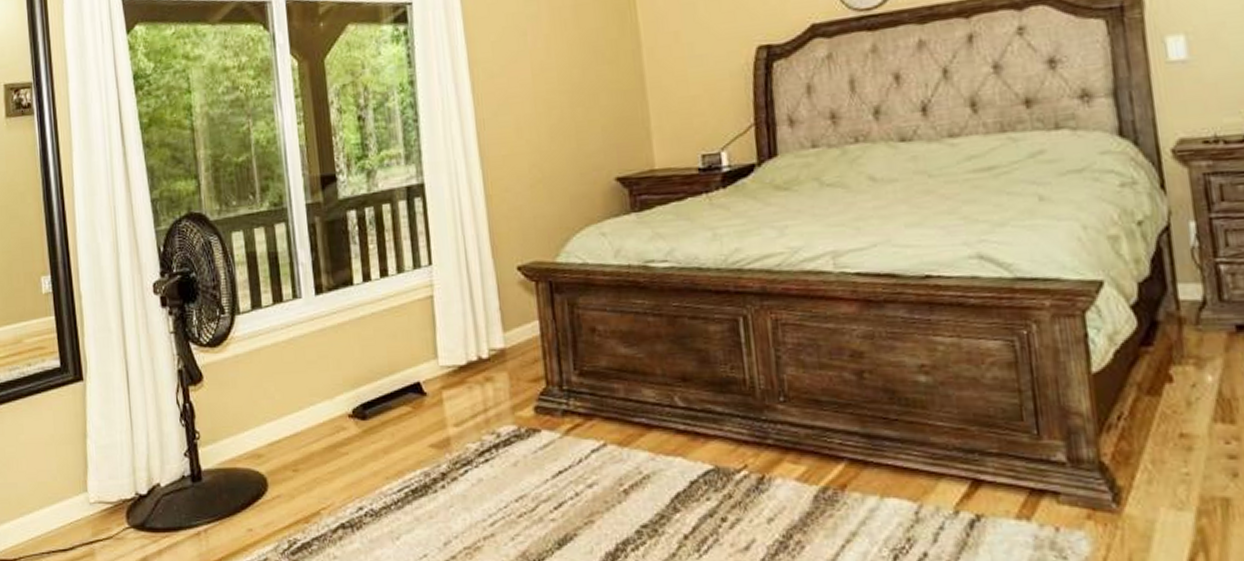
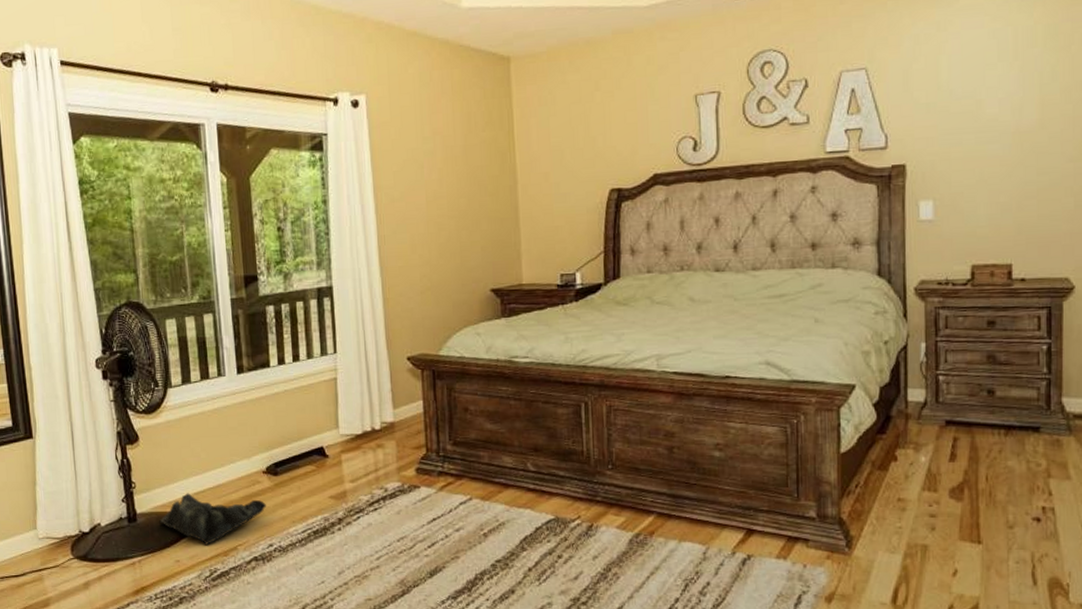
jacket: none [228,443,354,510] -> present [159,493,266,546]

